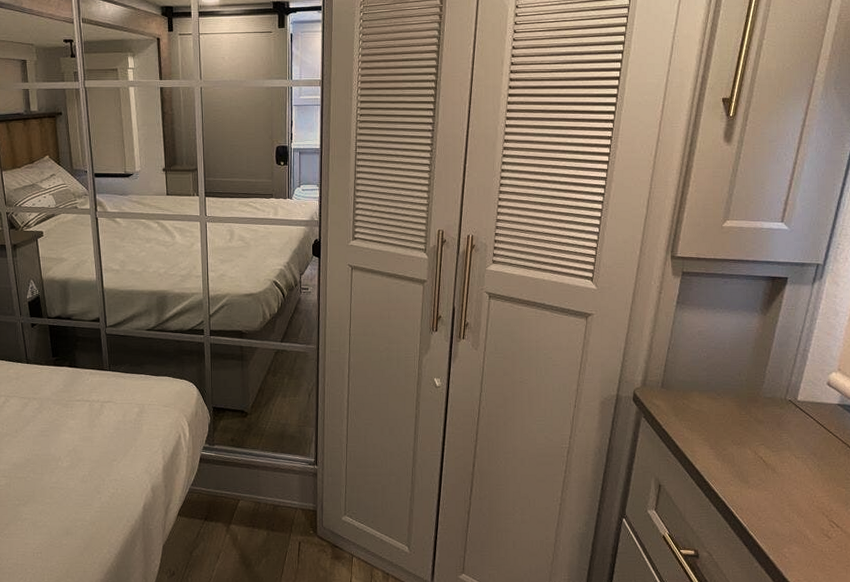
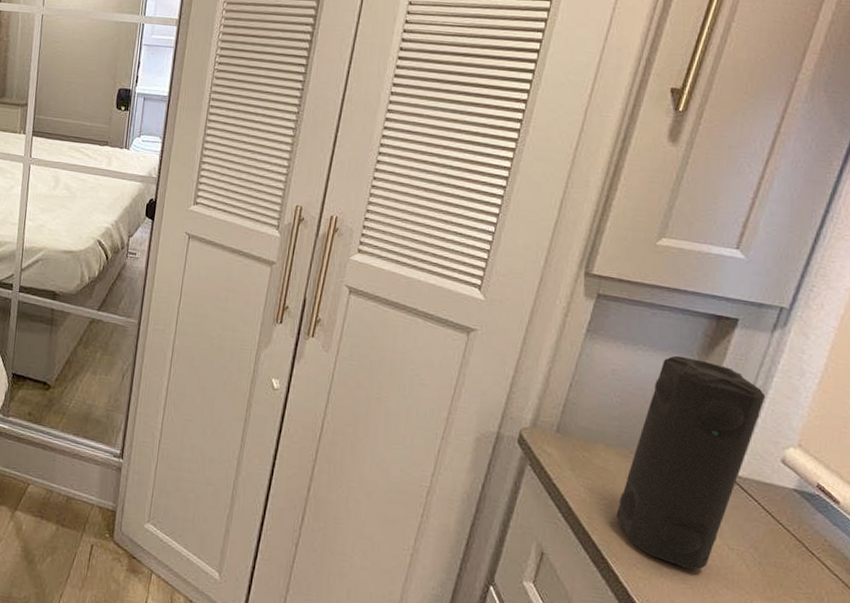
speaker: none [711,313,812,479] -> present [615,355,766,570]

